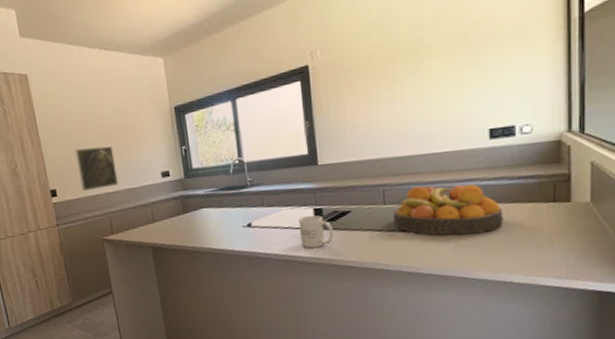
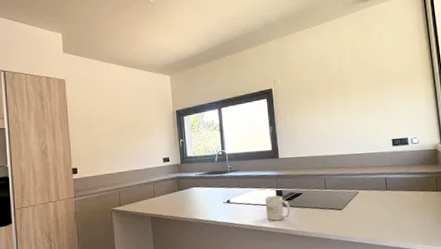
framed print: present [74,145,118,191] -> none [96,136,129,170]
fruit bowl: present [392,184,503,235] -> none [332,176,406,213]

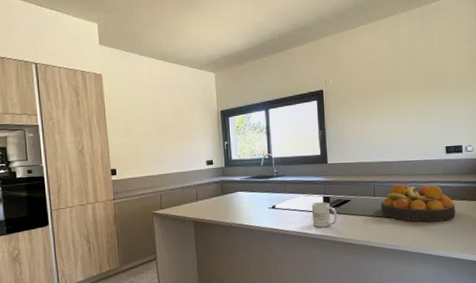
fruit bowl: none [332,176,406,213] -> present [380,184,456,222]

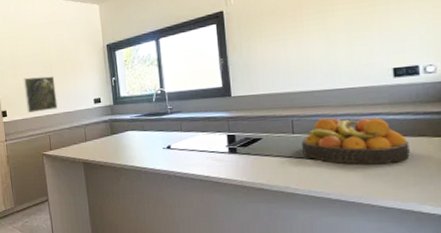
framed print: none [135,137,170,172] -> present [23,76,58,113]
mug: present [311,202,338,227] -> none [213,141,246,170]

